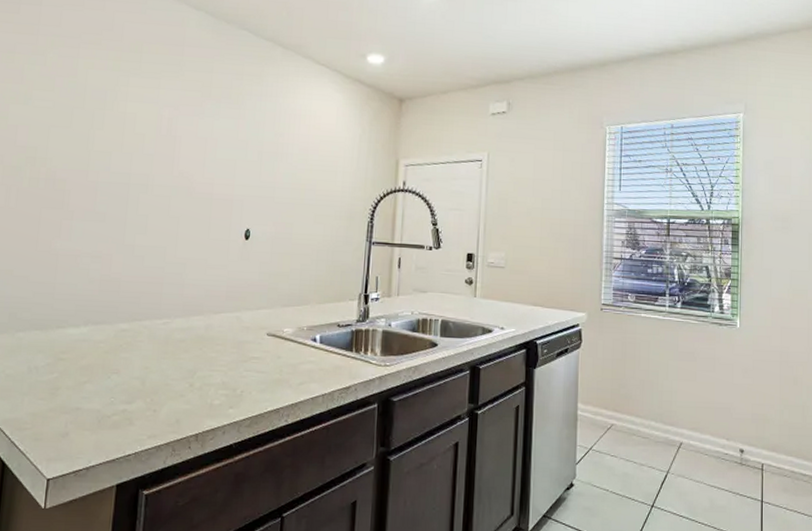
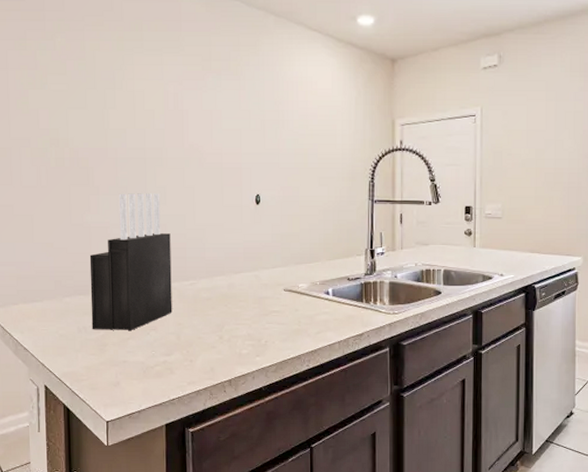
knife block: none [44,219,148,374] -> present [89,193,172,331]

